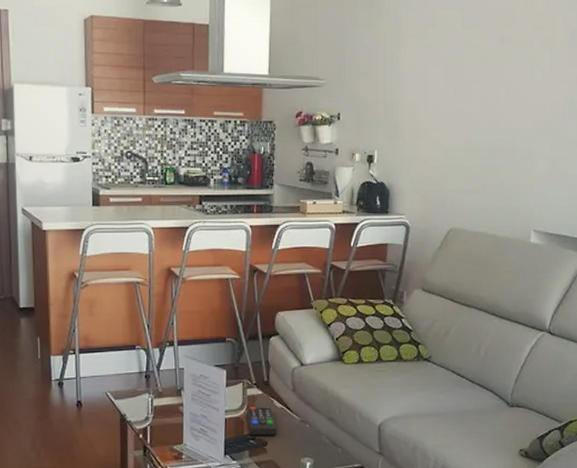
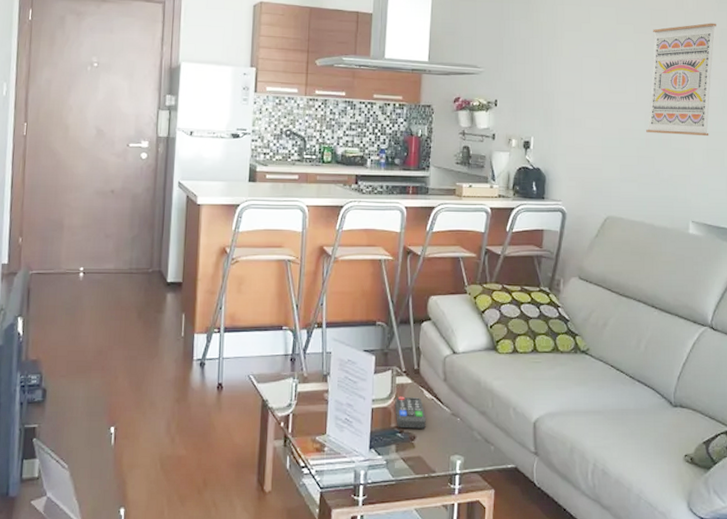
wall art: none [491,23,566,144] -> present [646,23,716,137]

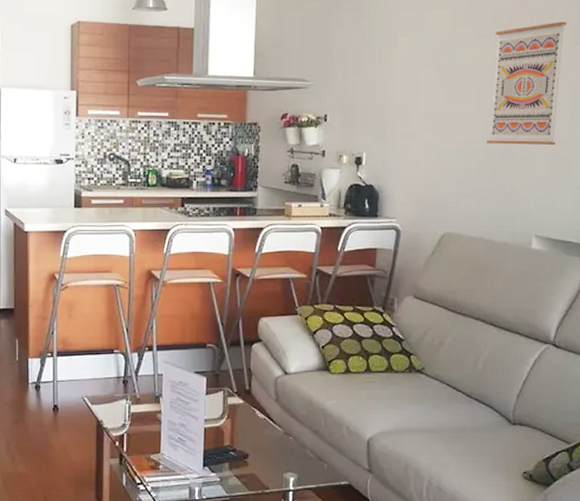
remote control: present [395,396,426,429] -> none [227,416,258,447]

